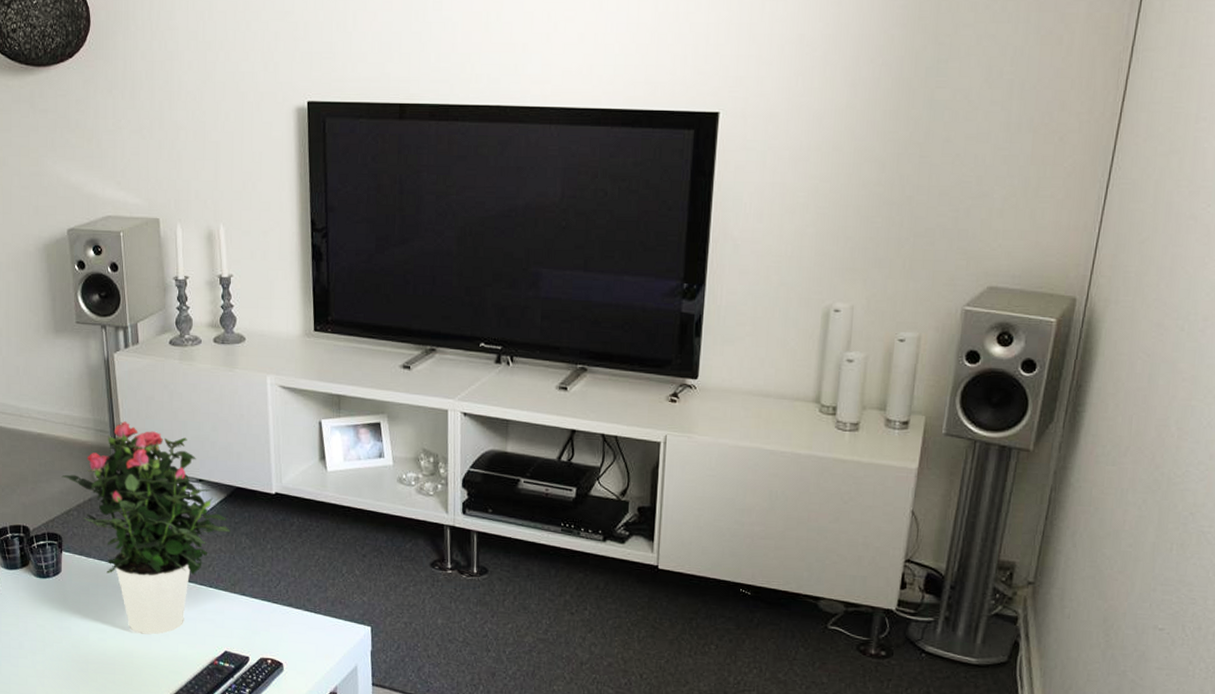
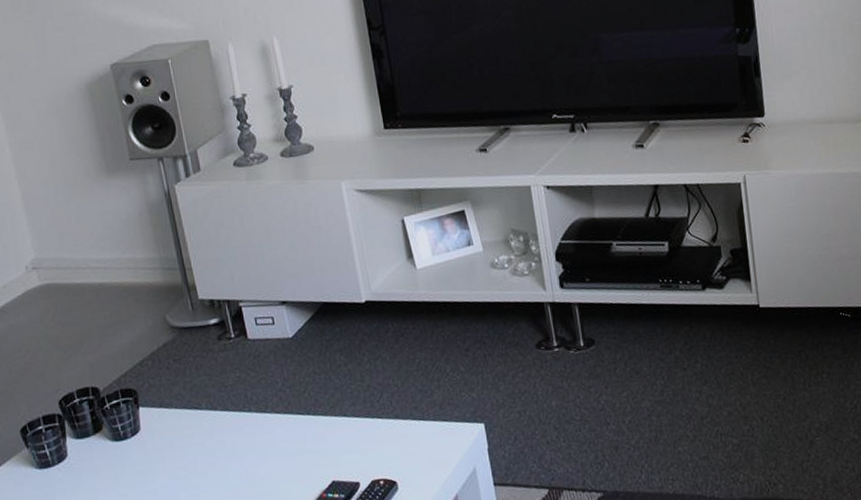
potted flower: present [62,421,231,635] -> none [130,254,323,481]

